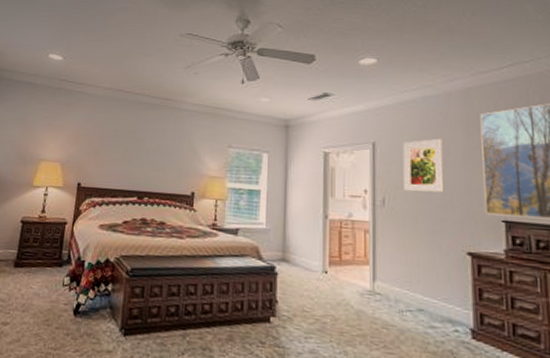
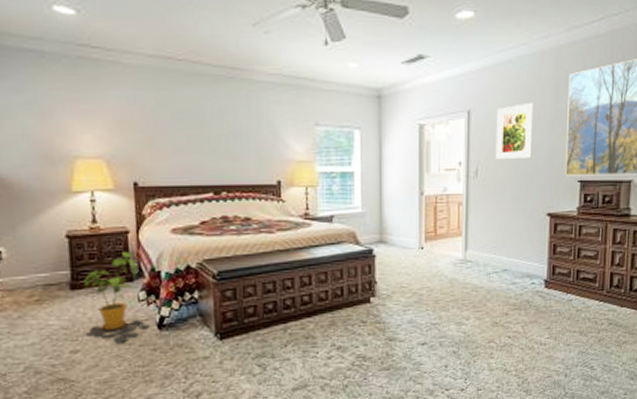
house plant: none [25,240,68,309] -> present [84,252,138,330]

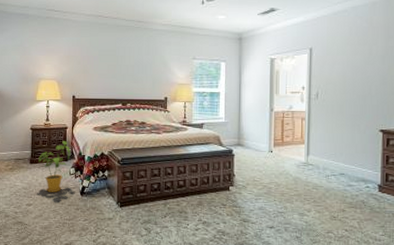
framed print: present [496,102,533,160] -> none [333,41,366,86]

